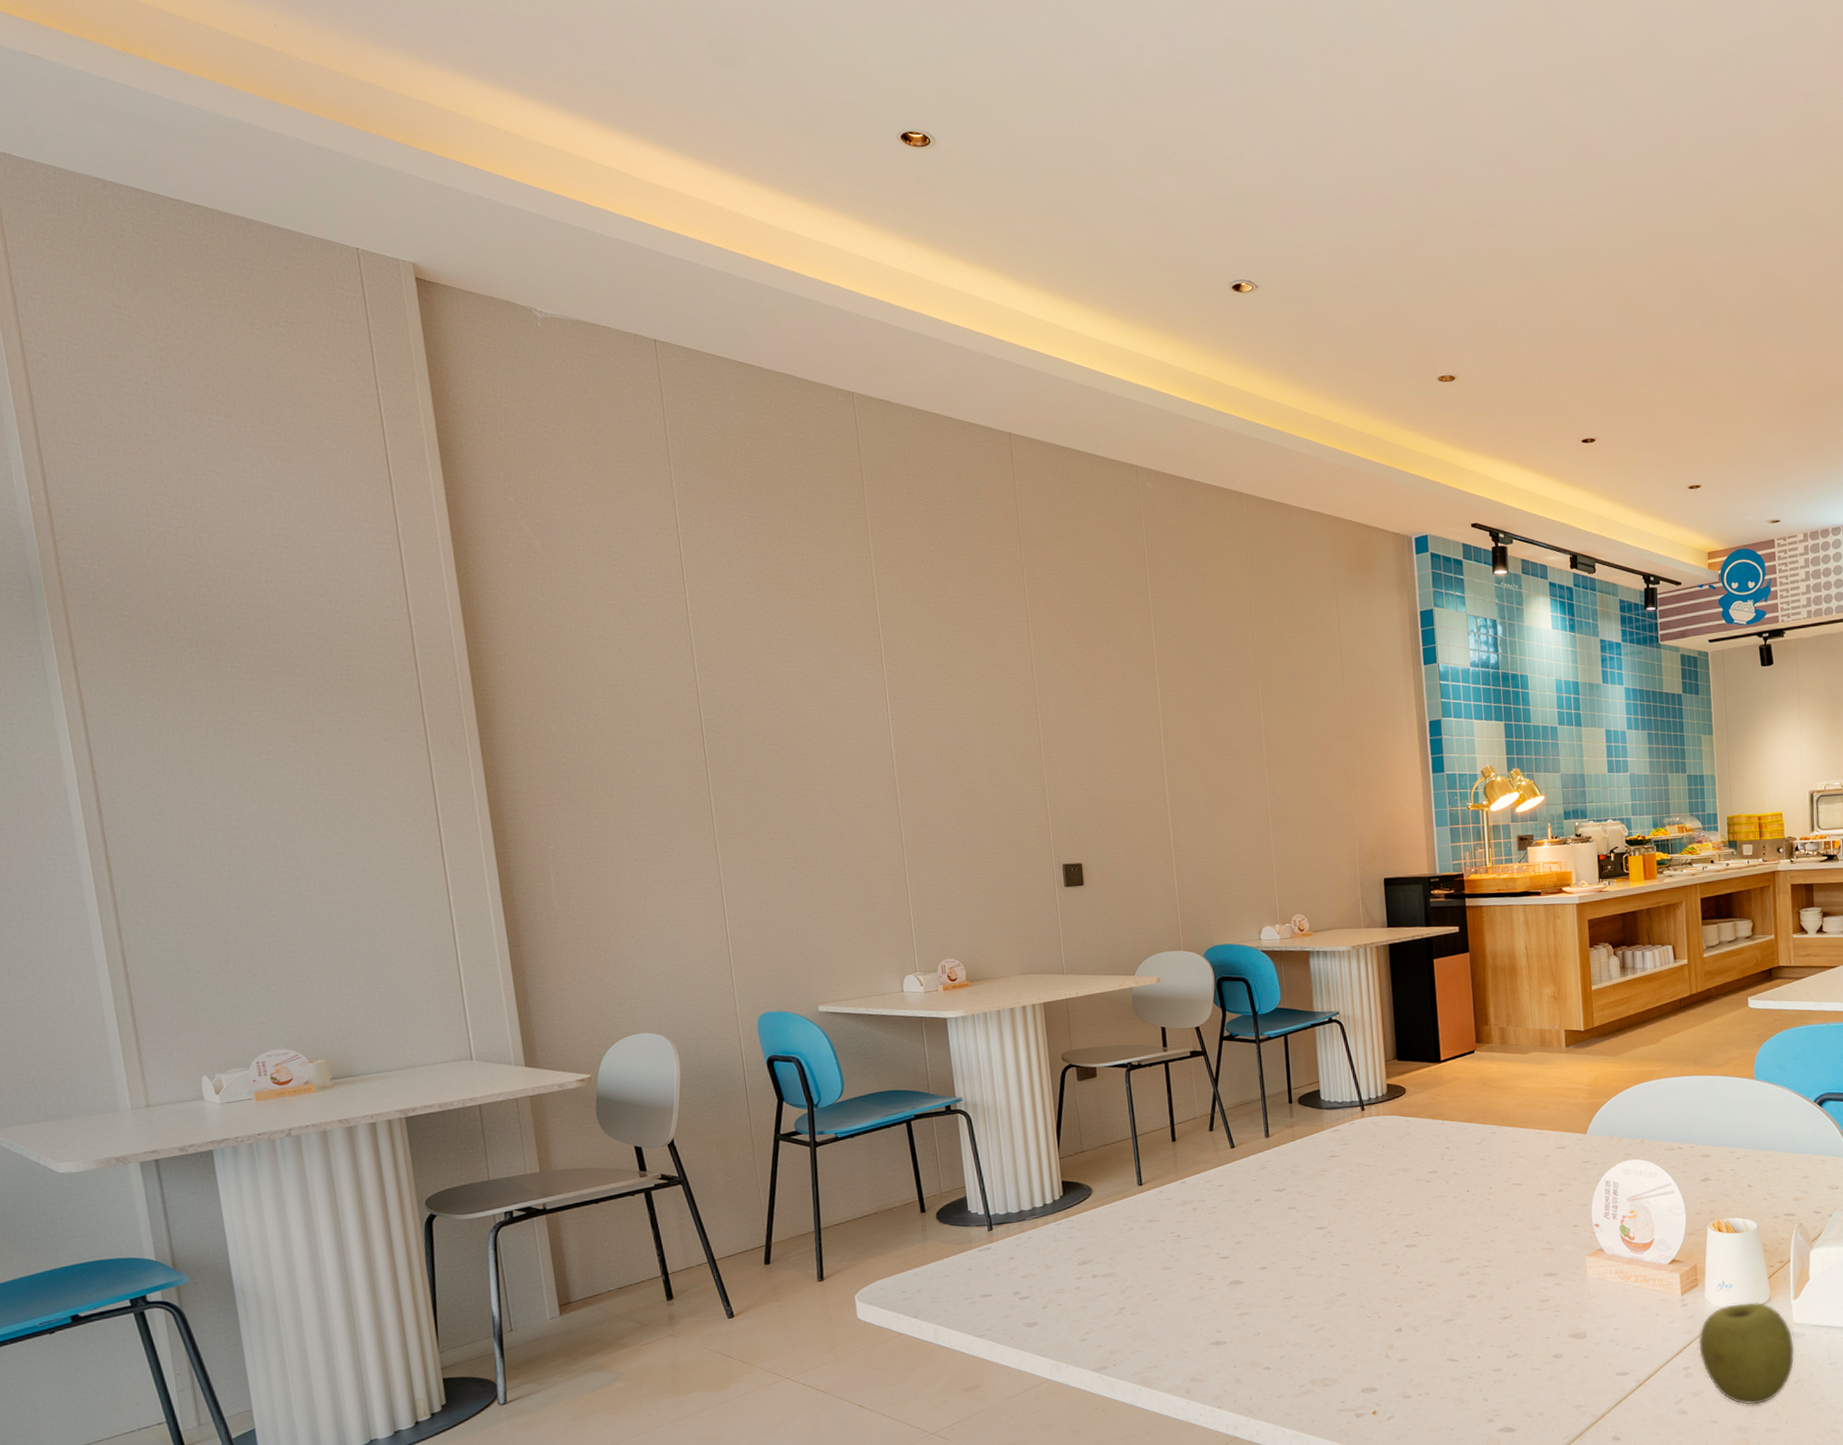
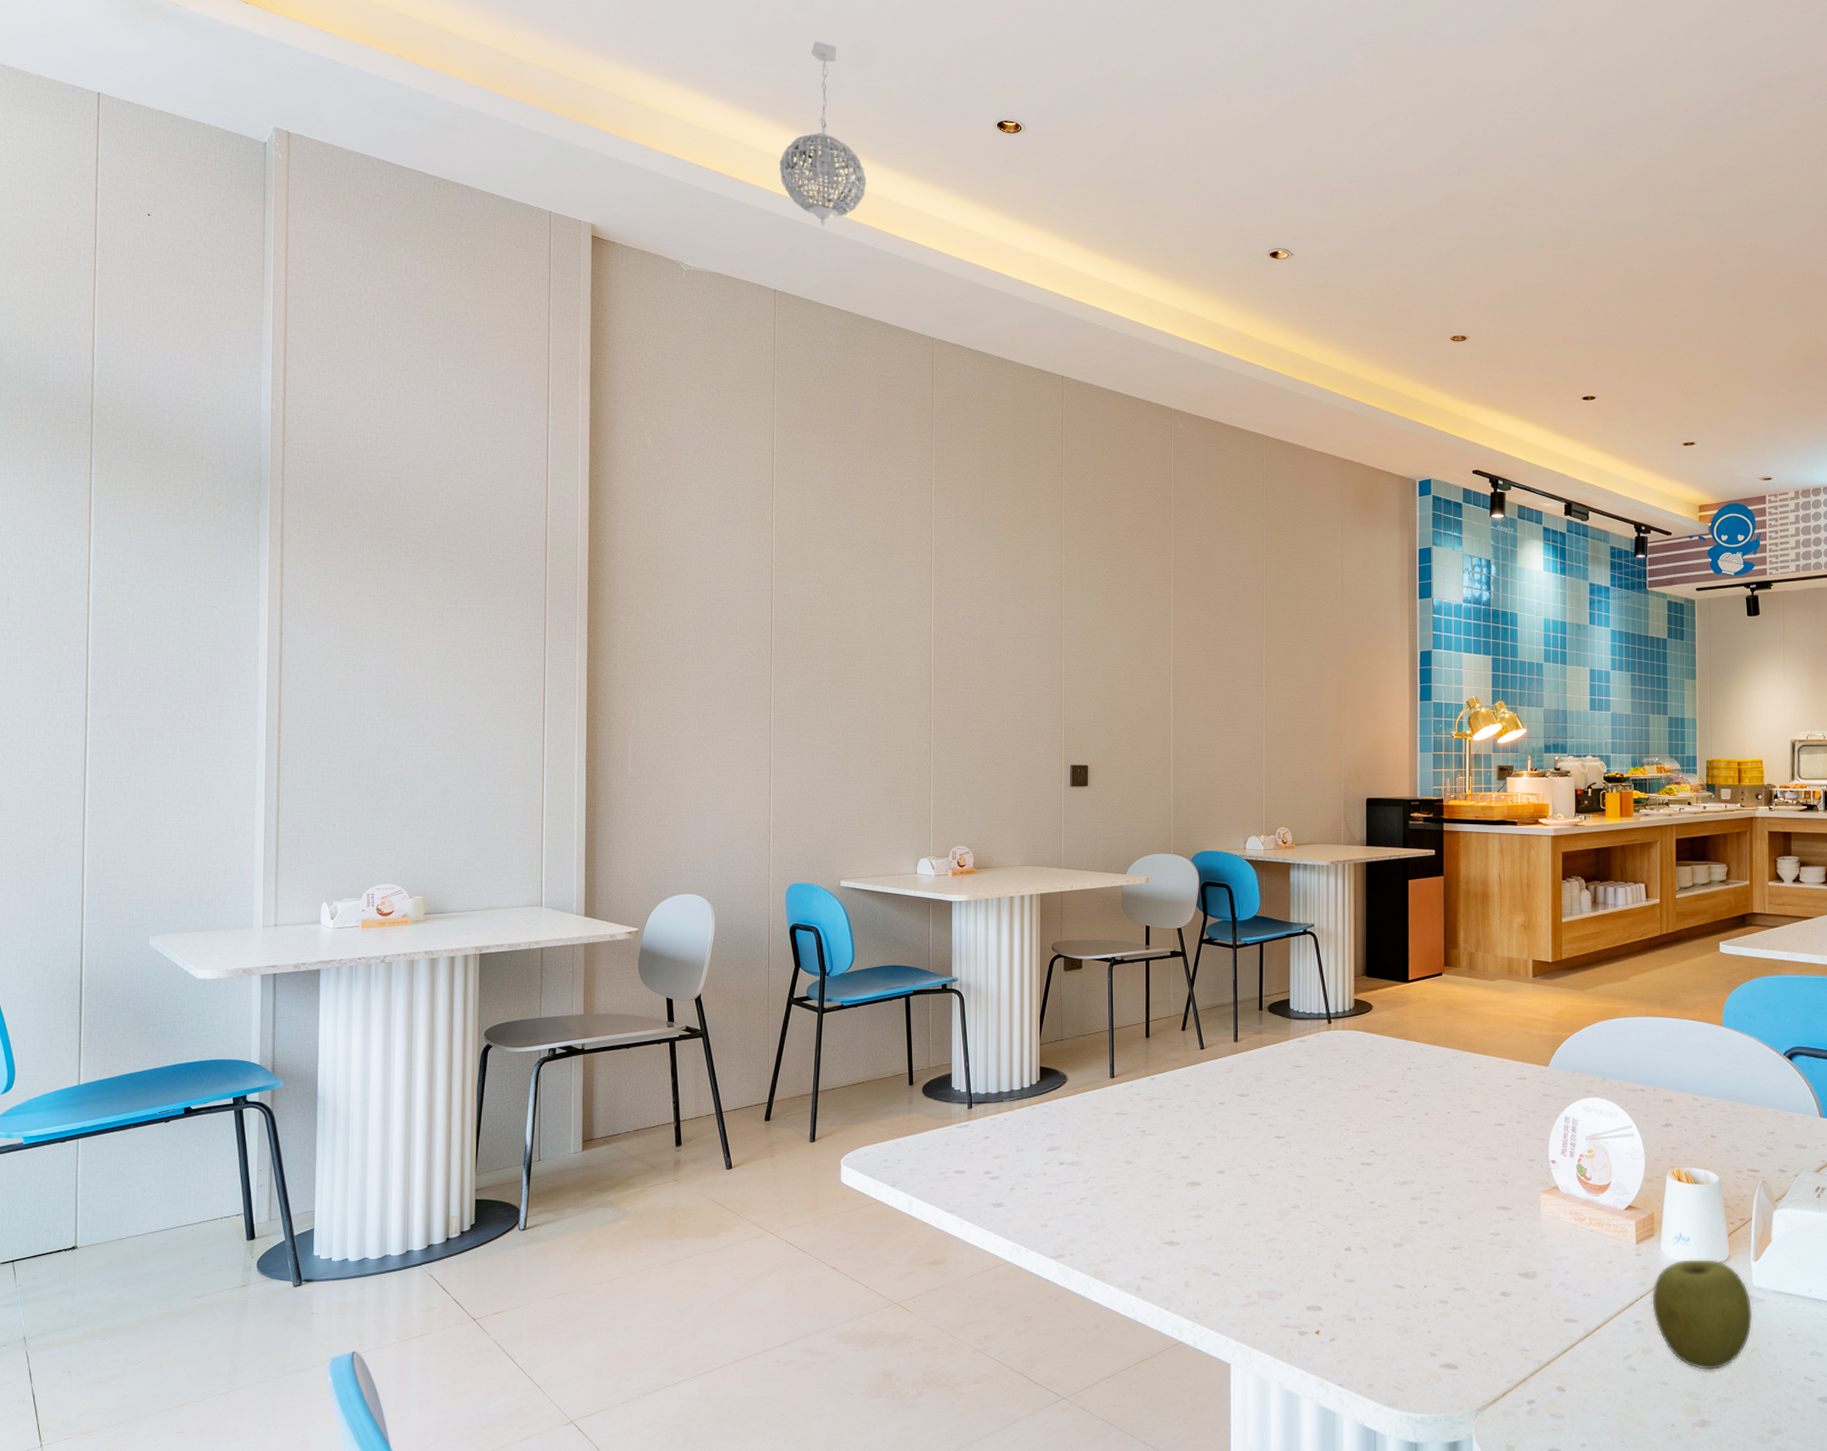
pendant light: none [640,33,751,263] -> present [779,41,867,227]

